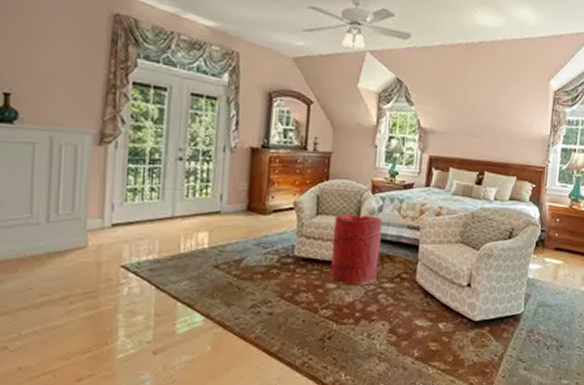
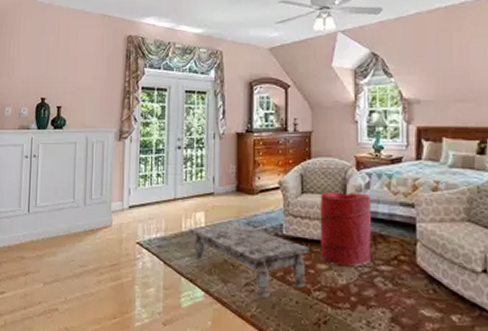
coffee table: none [188,243,320,319] -> present [189,222,309,298]

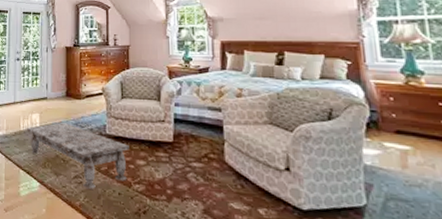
laundry hamper: present [320,191,372,267] -> none [138,97,184,164]

